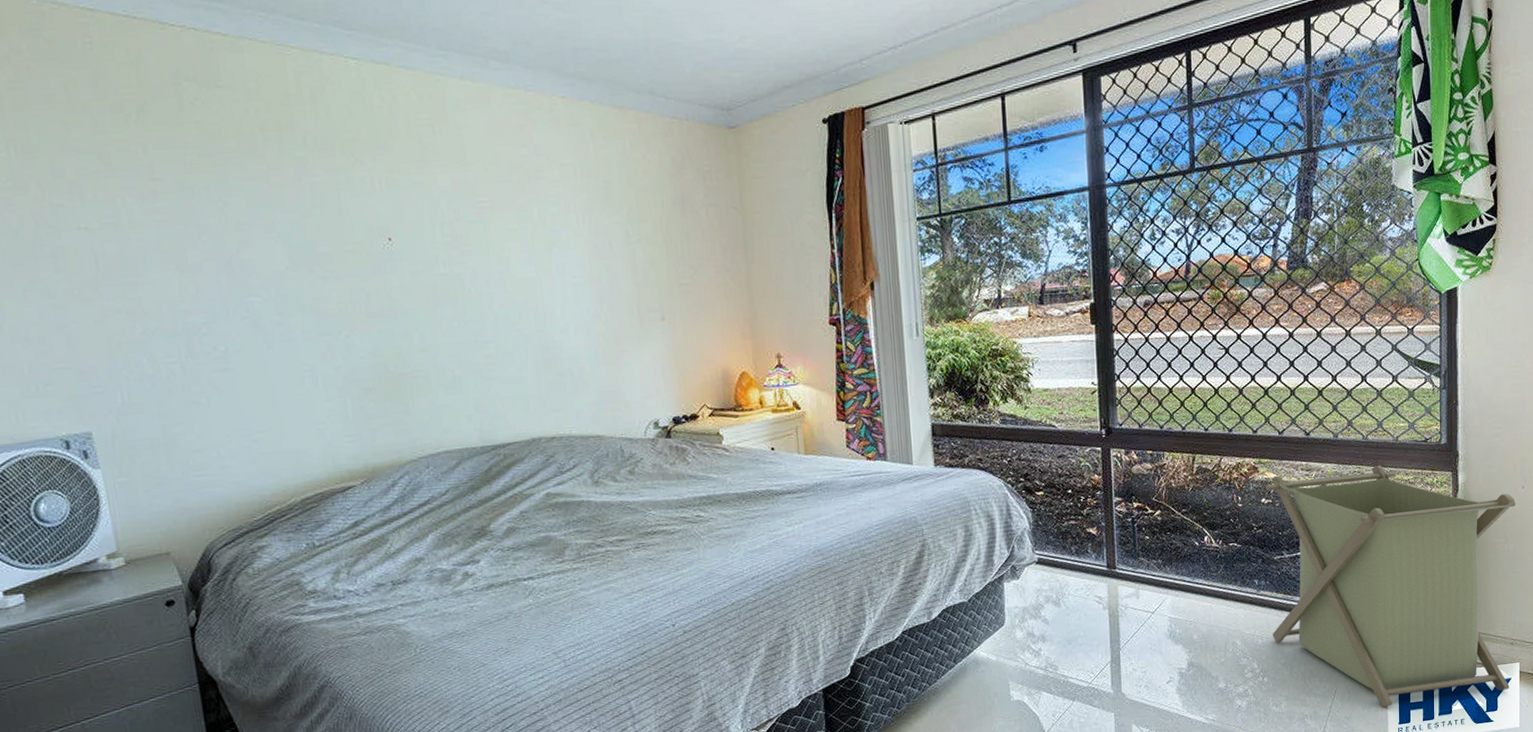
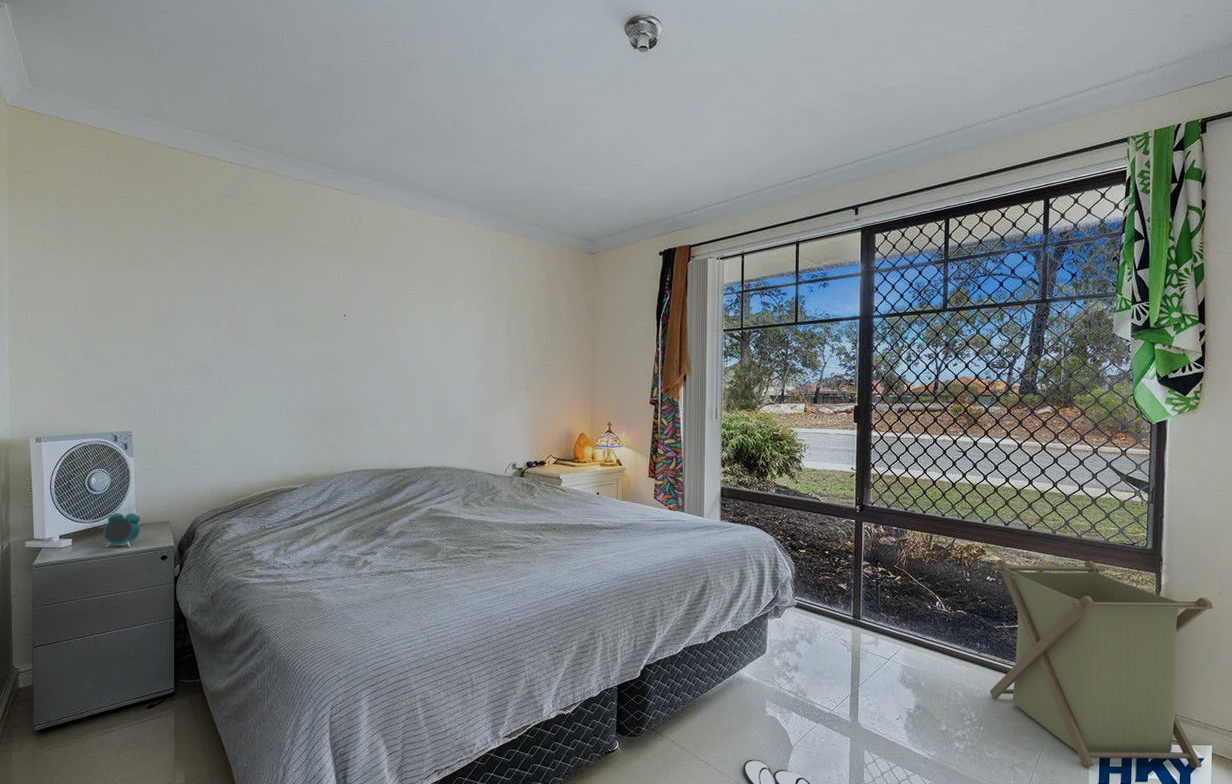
alarm clock: none [70,540,128,600] -> present [103,507,140,548]

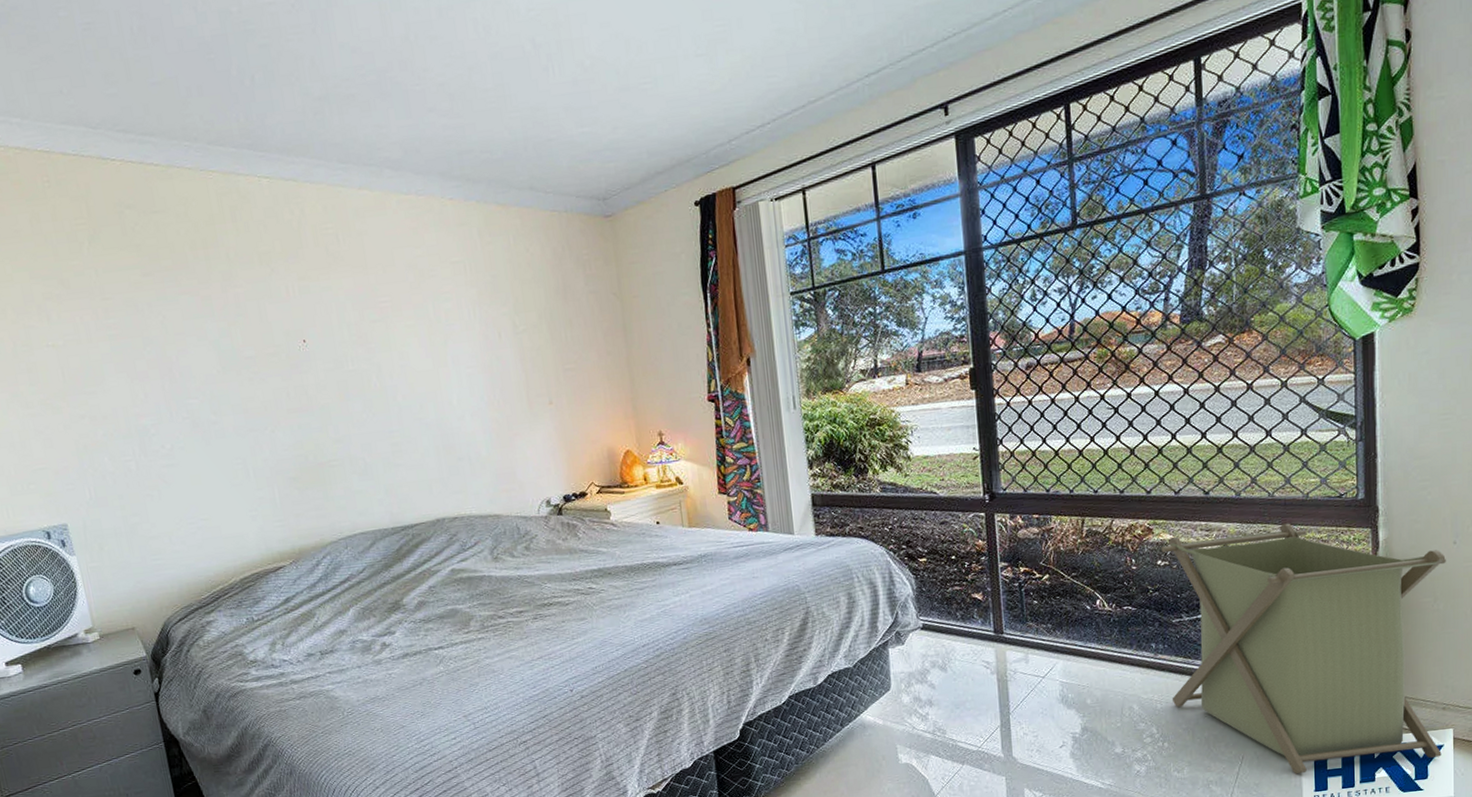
alarm clock: present [103,507,140,548] -> none [56,617,102,670]

